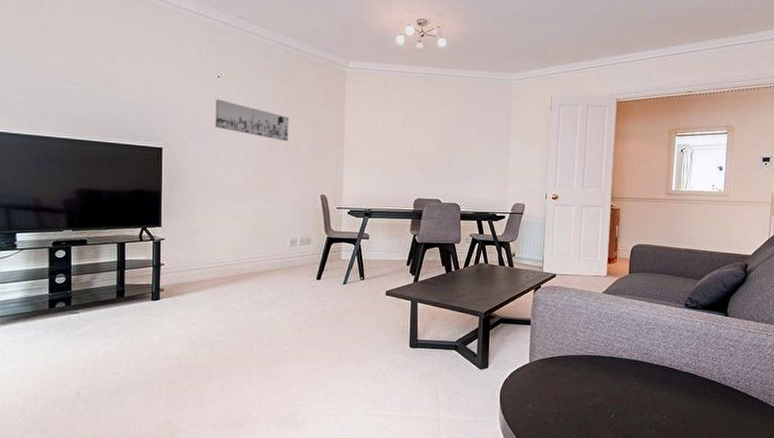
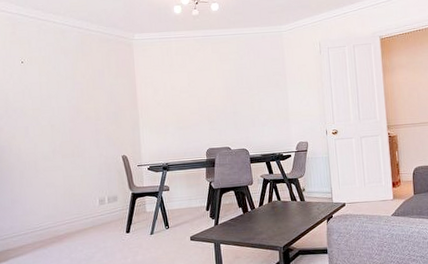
wall art: present [215,99,289,141] -> none [21,82,88,112]

